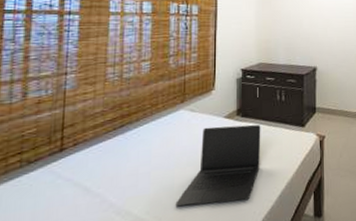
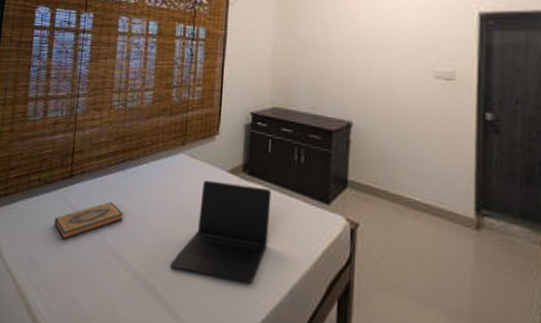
hardback book: none [42,165,125,212] -> present [54,202,123,240]

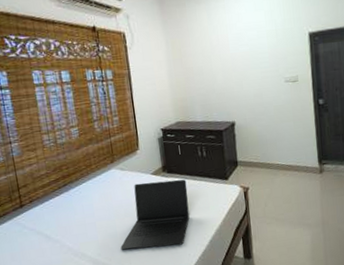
hardback book: present [54,202,123,240] -> none [15,217,76,254]

